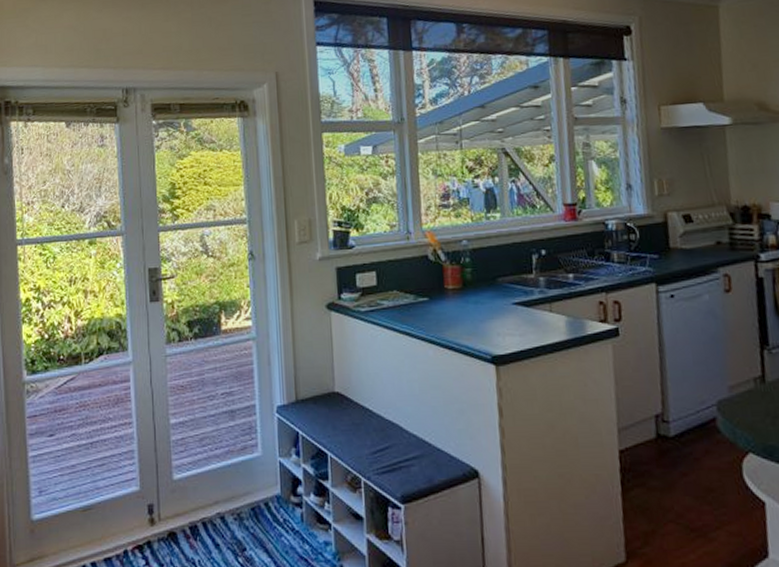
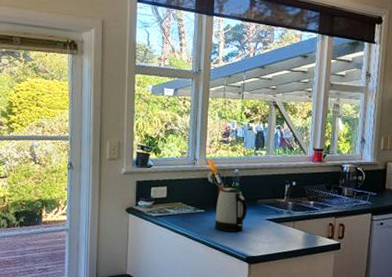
kettle: none [443,265,486,324] -> present [215,187,248,232]

